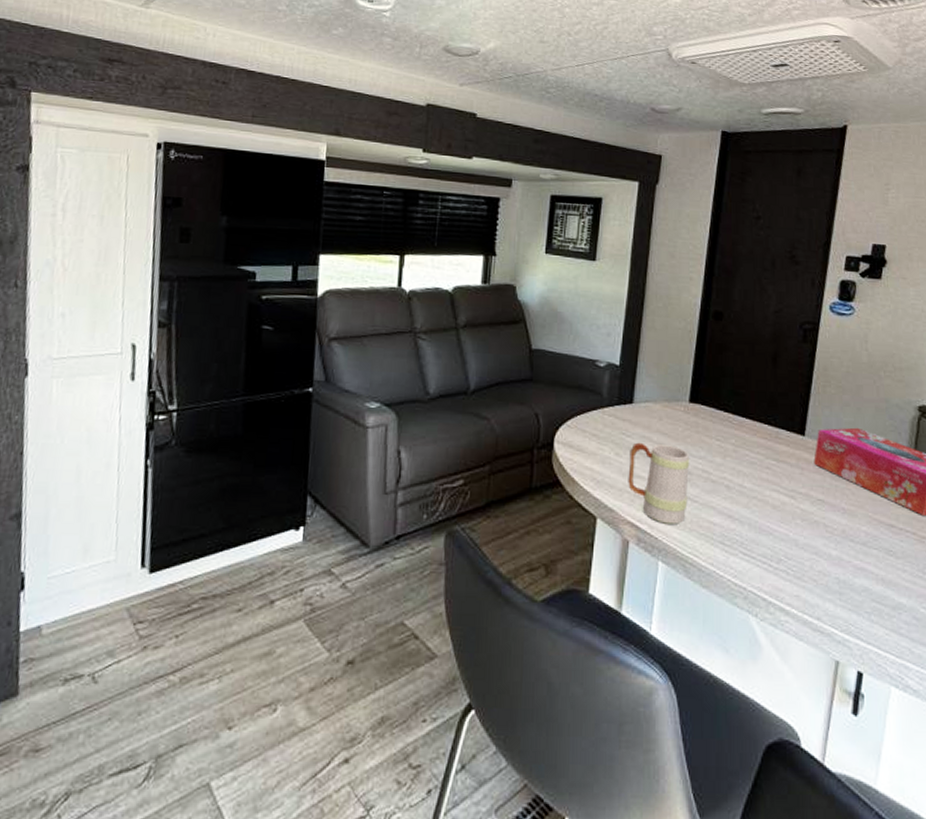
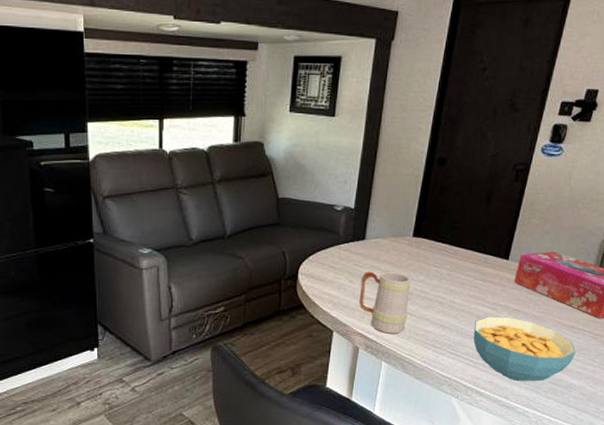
cereal bowl: none [770,507,900,597] -> present [473,316,576,381]

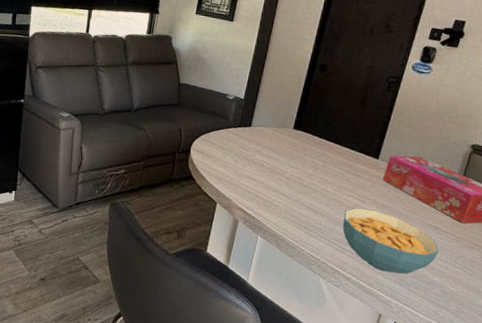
mug: present [359,271,411,334] -> none [241,154,290,213]

